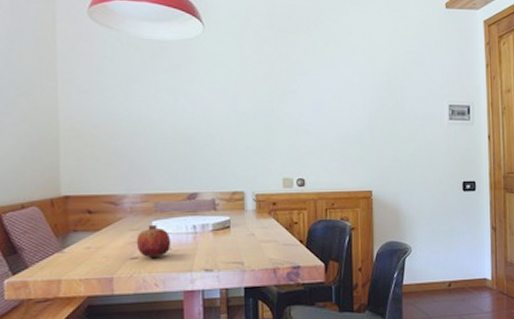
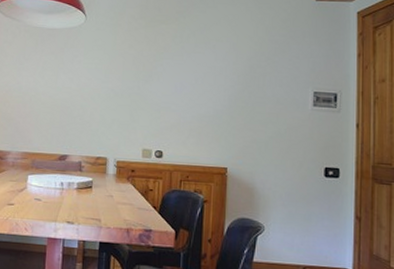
fruit: present [136,224,171,259] -> none [14,178,42,207]

